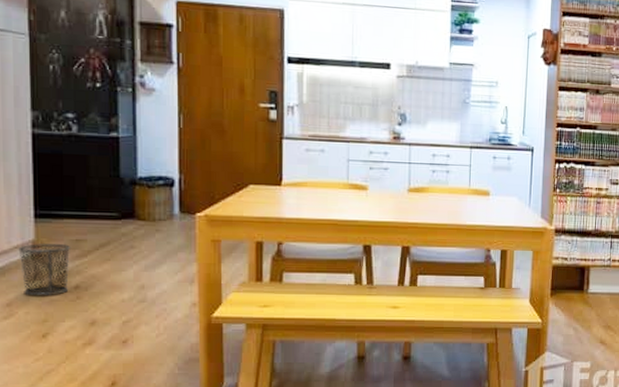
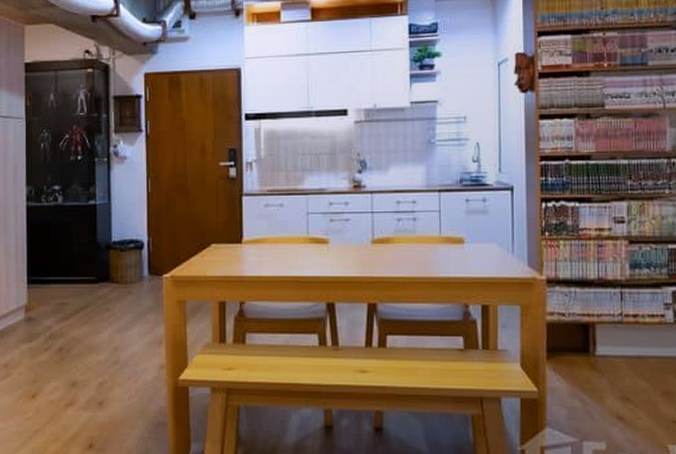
waste bin: present [18,242,71,296] -> none [14,307,56,358]

